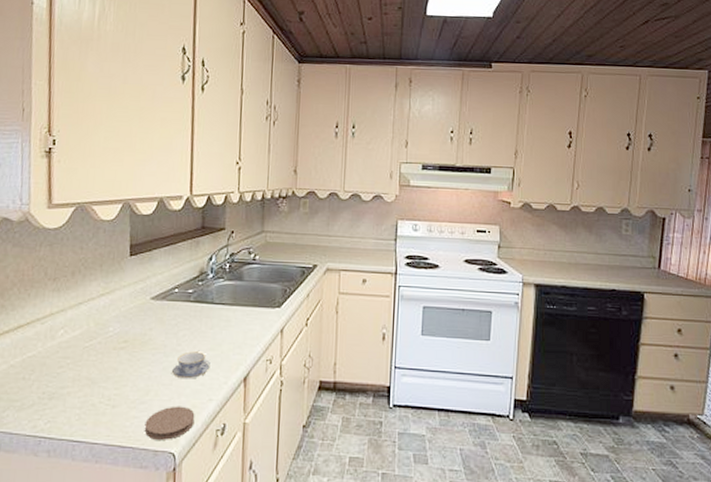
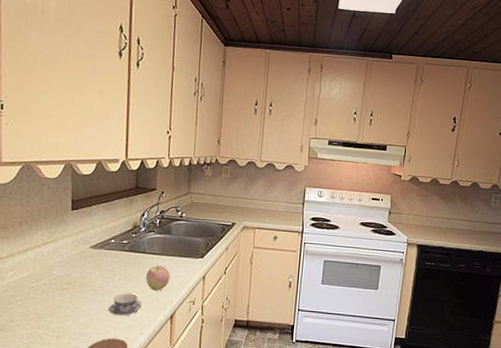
apple: none [214,316,243,348] -> present [145,264,170,291]

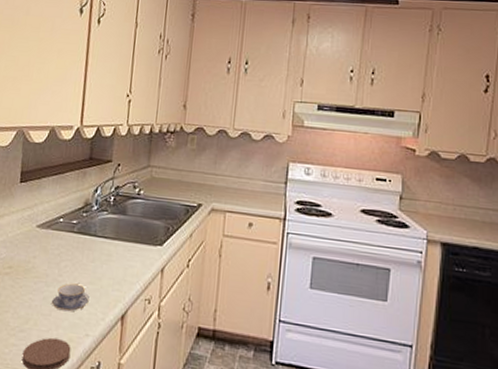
apple: present [145,264,170,291] -> none [95,250,123,284]

